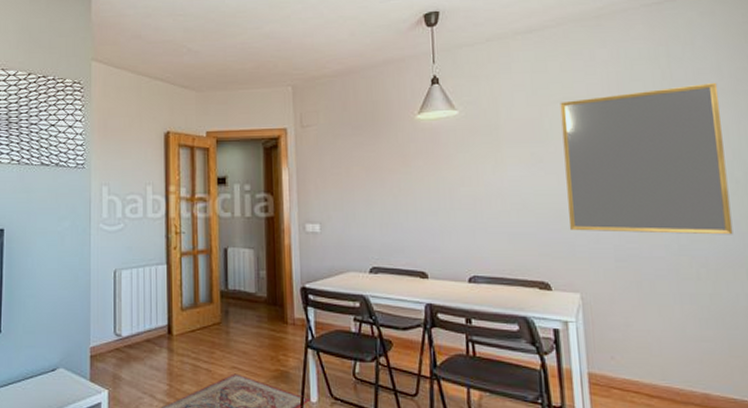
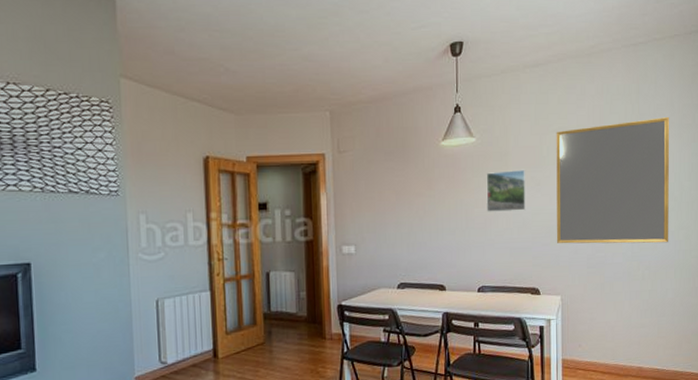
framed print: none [473,144,526,192] -> present [486,169,526,212]

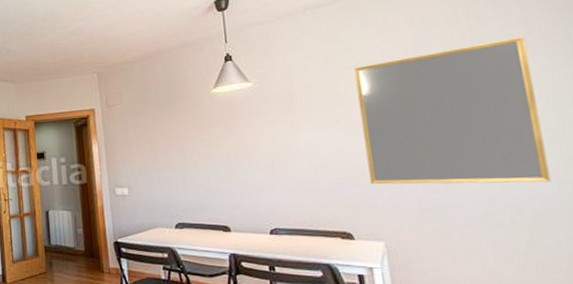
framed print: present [486,169,526,212] -> none [268,108,323,153]

